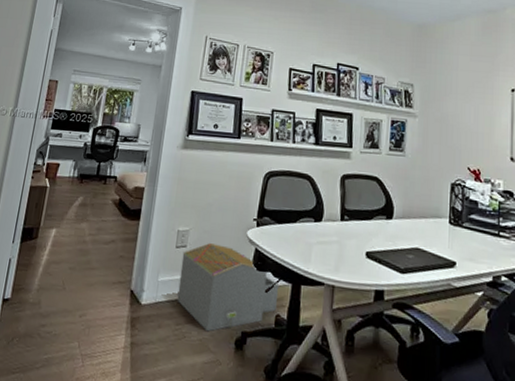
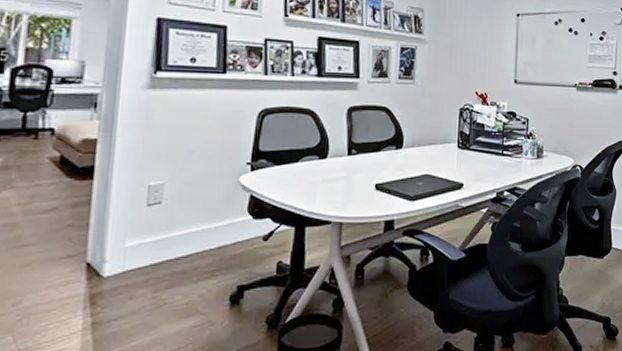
architectural model: present [177,242,278,332] -> none [152,194,279,293]

